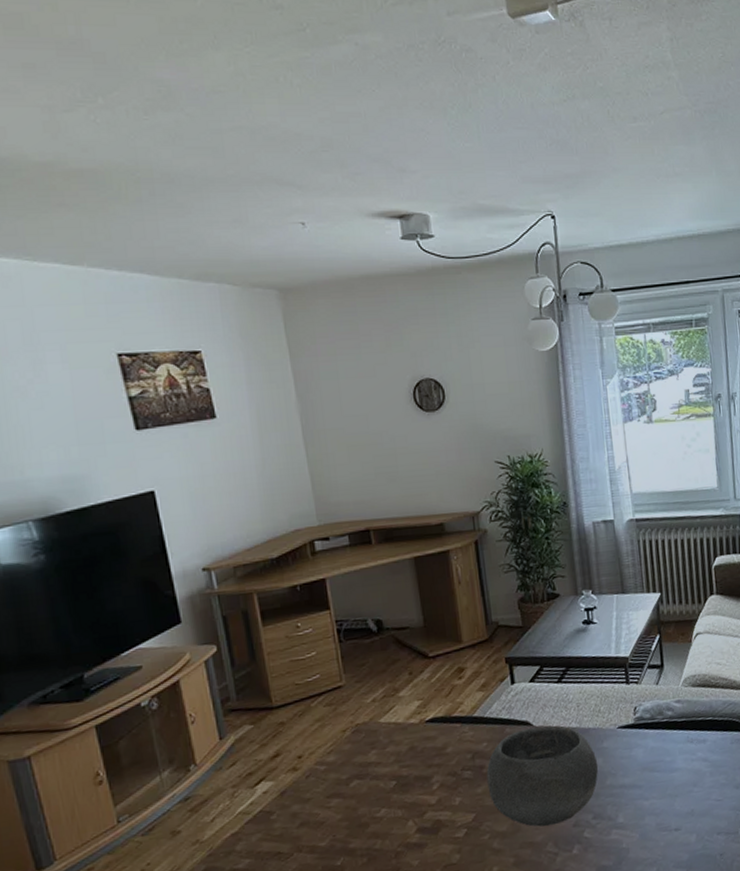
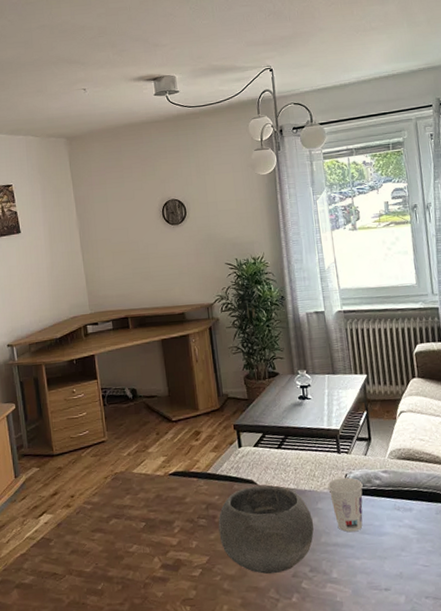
cup: none [614,710,654,772] -> present [328,477,363,533]

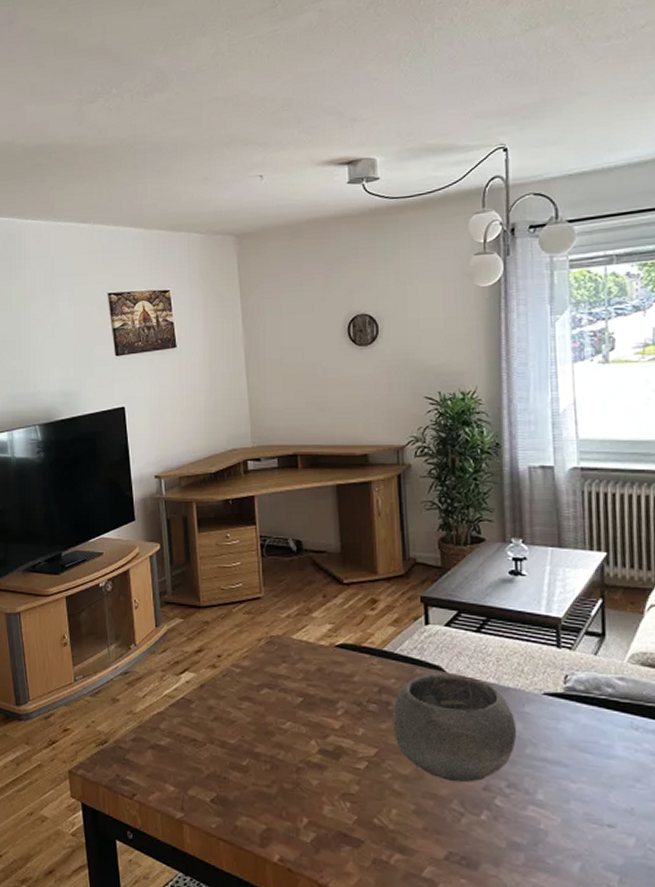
cup: present [328,477,363,533] -> none [540,678,589,749]

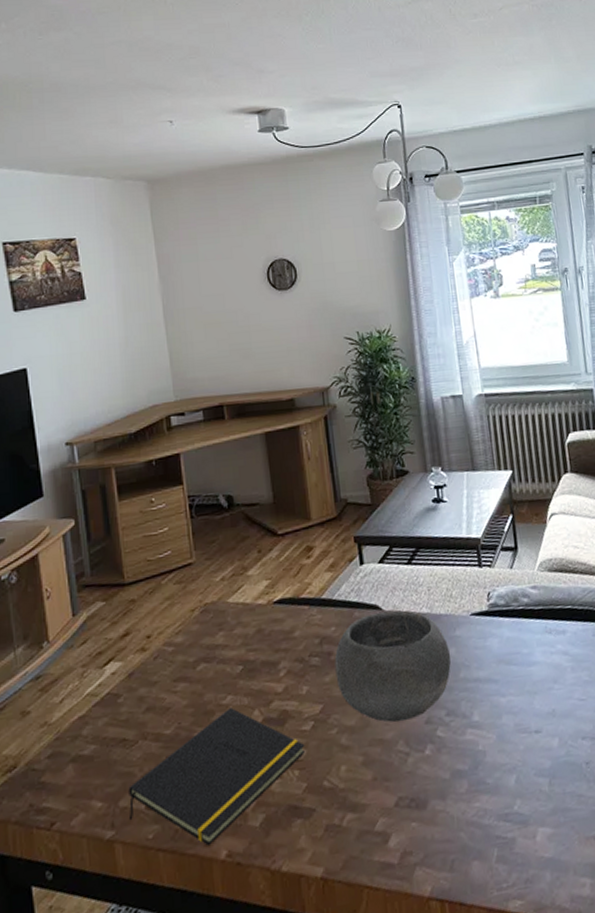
notepad: none [195,733,358,847] -> present [128,707,305,846]

